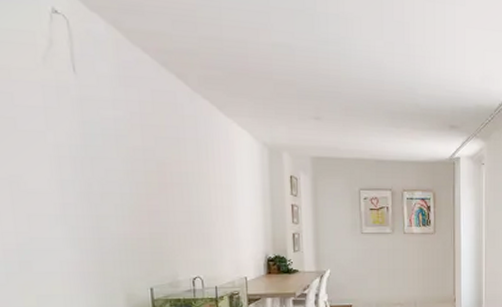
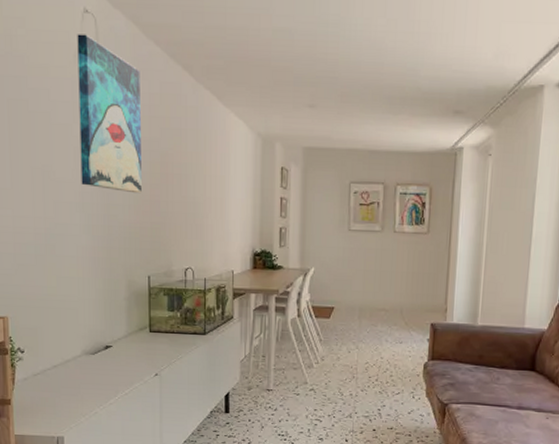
wall art: none [45,35,137,204] -> present [77,34,142,194]

